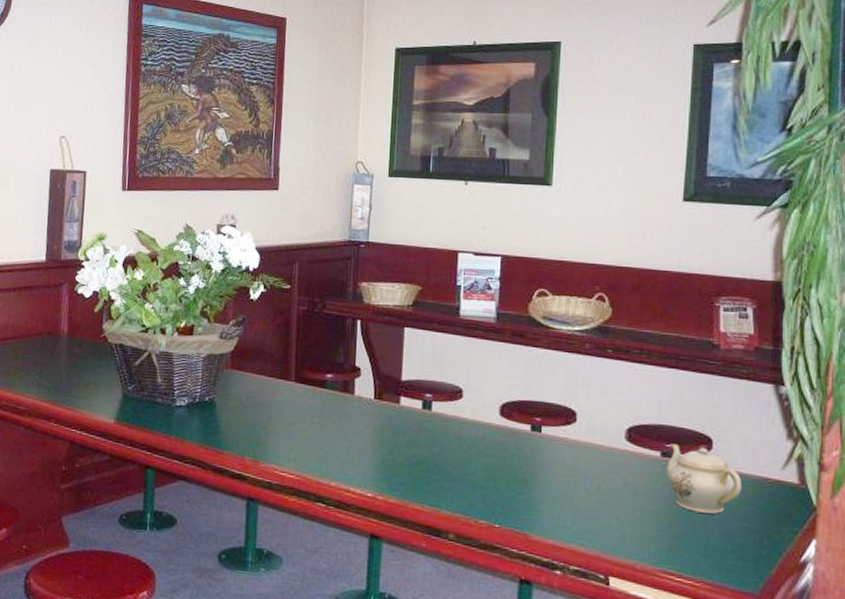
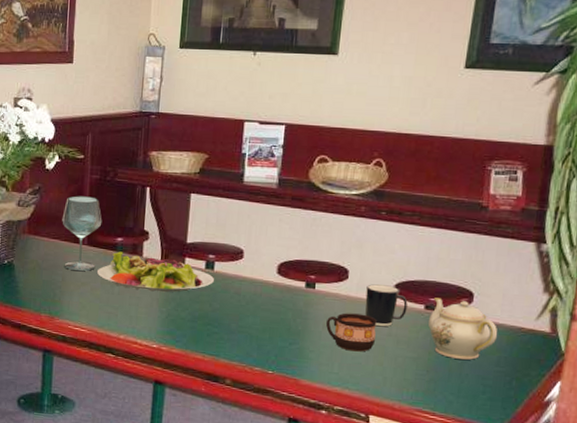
wine glass: none [267,328,311,411] -> present [62,196,102,272]
salad plate: none [306,389,432,435] -> present [97,251,214,293]
cup: none [554,459,610,504] -> present [325,313,377,352]
mug: none [596,428,642,476] -> present [365,284,408,327]

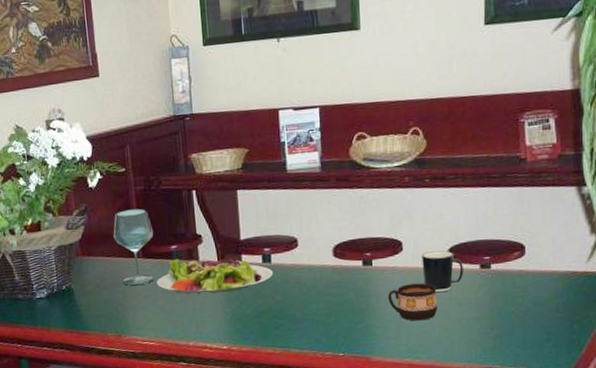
teapot: present [427,298,498,360] -> none [485,254,553,312]

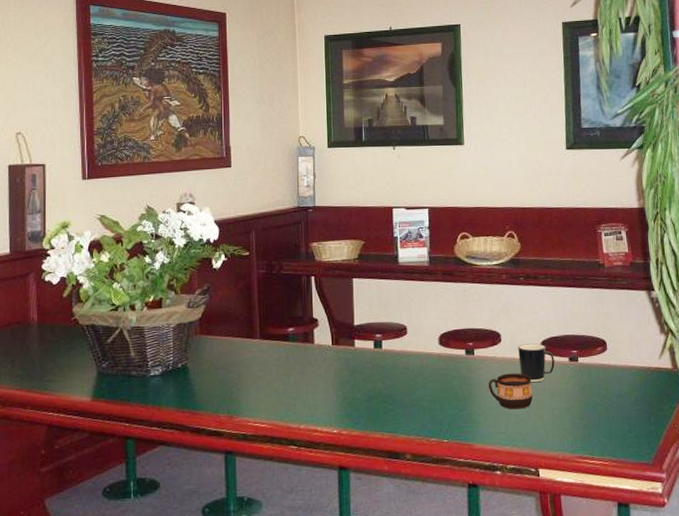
wine glass: present [113,208,154,286] -> none [233,291,273,366]
salad plate: present [157,258,273,294] -> none [272,341,383,377]

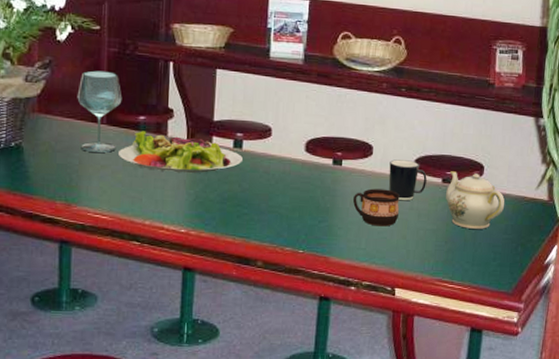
wine glass: none [233,291,273,366] -> present [77,70,123,154]
salad plate: none [272,341,383,377] -> present [119,131,243,174]
teapot: none [573,349,632,404] -> present [445,171,505,229]

